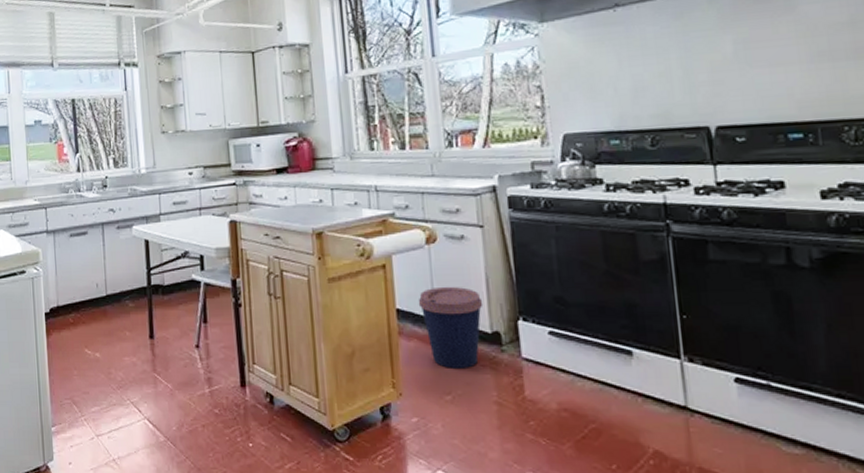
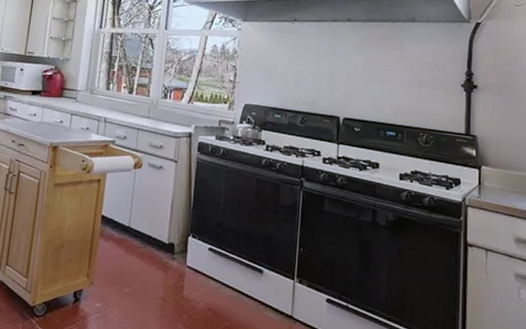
coffee cup: present [418,286,483,368] -> none [119,202,167,269]

